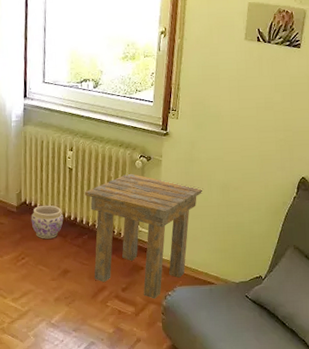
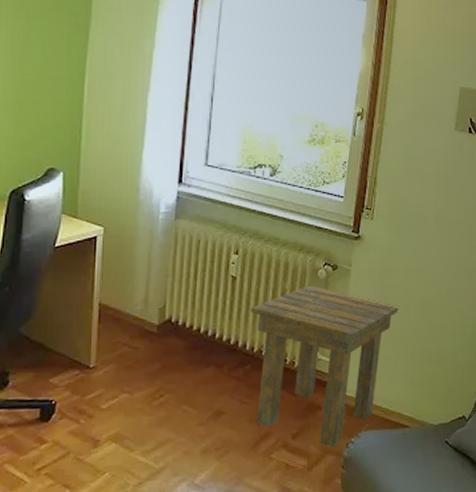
planter: present [31,205,64,240] -> none [176,324,221,371]

